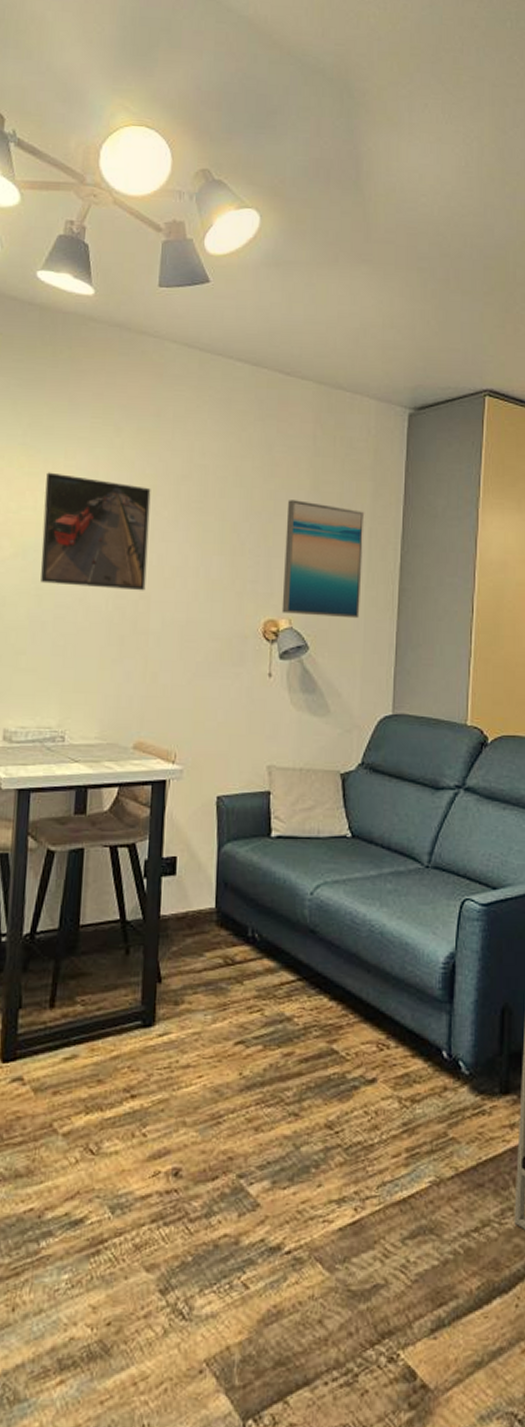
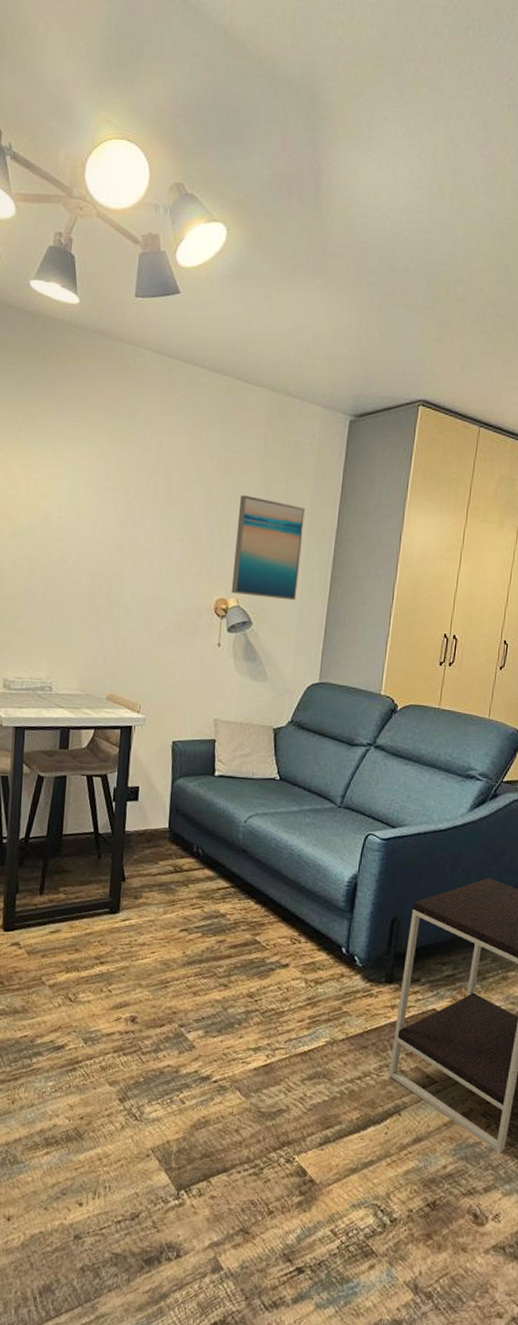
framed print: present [41,472,151,591] -> none [33,464,125,570]

